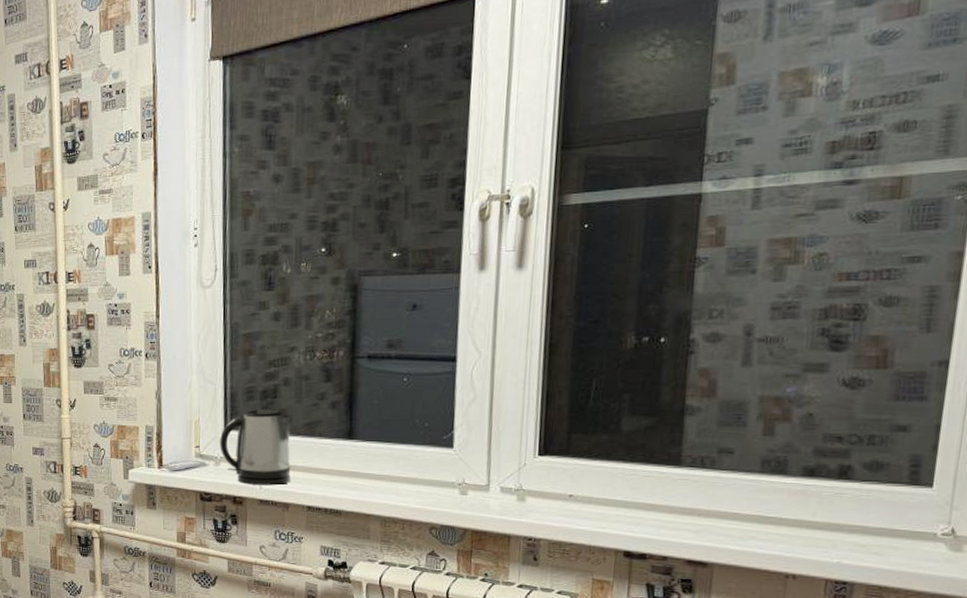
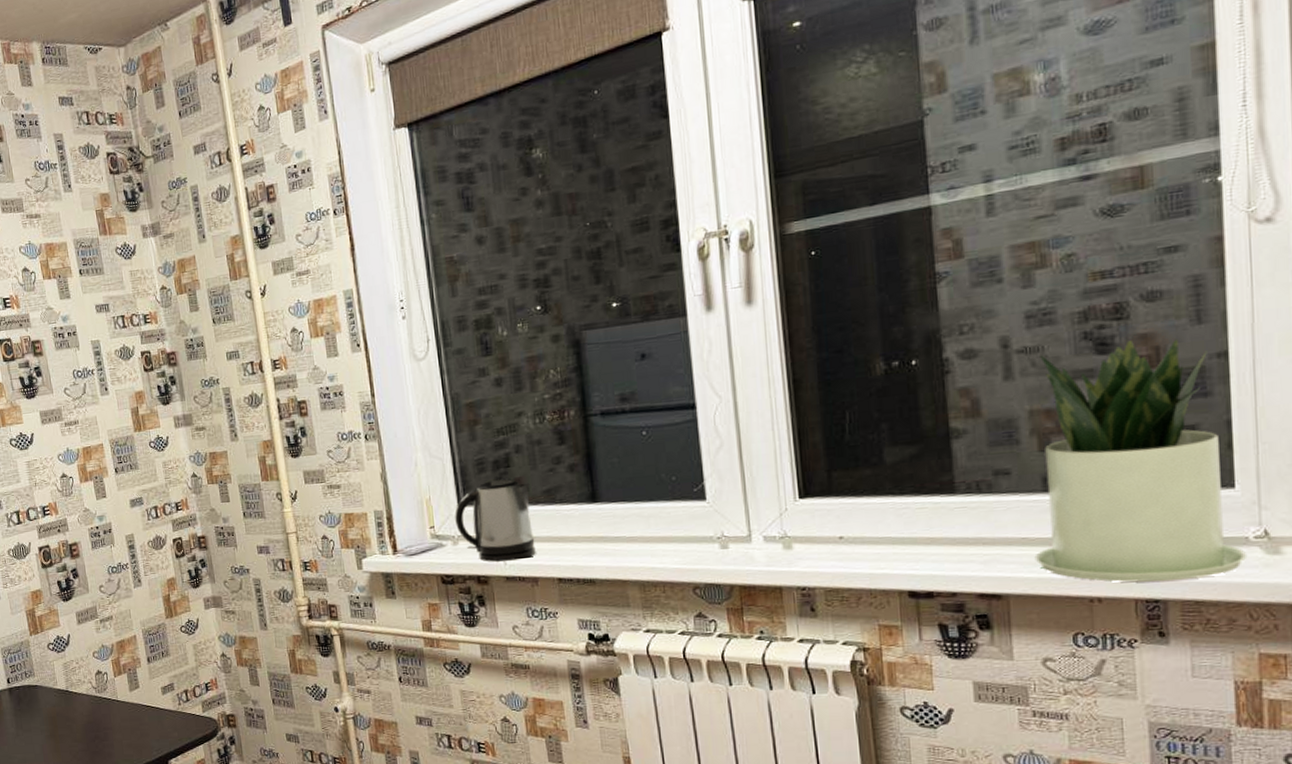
planter: none [742,341,933,567] -> present [1034,339,1248,583]

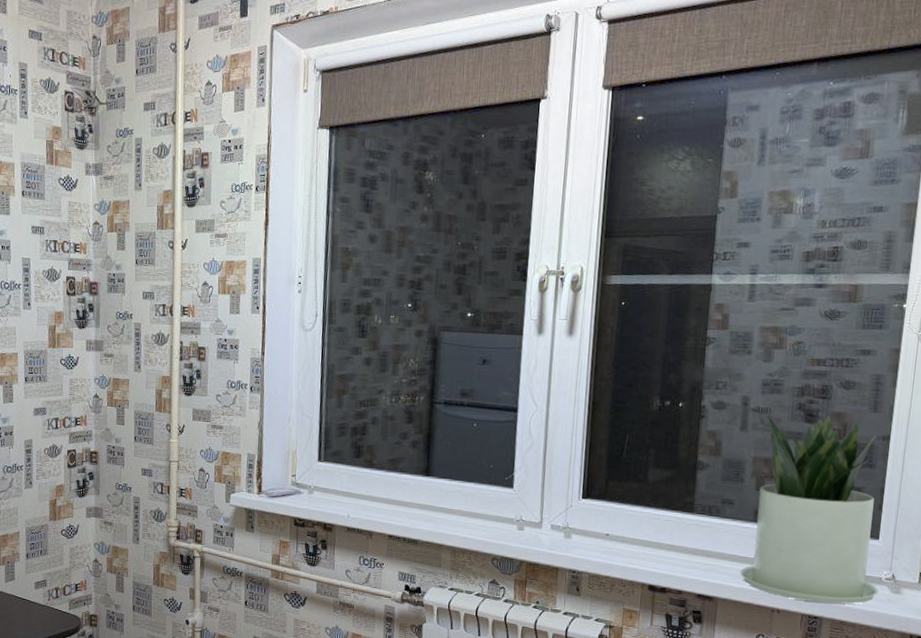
kettle: present [455,479,536,563] -> none [313,444,379,515]

